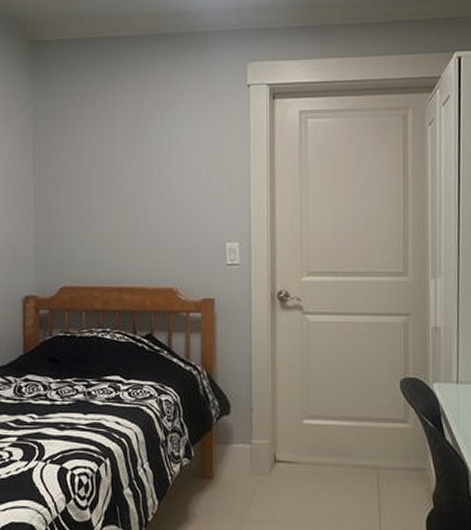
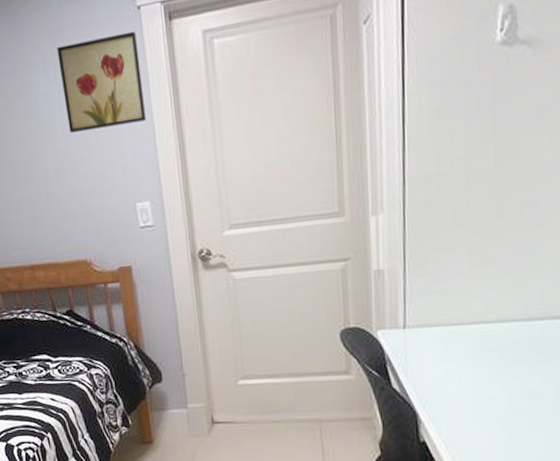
wall art: none [174,102,245,176] -> present [57,31,147,134]

